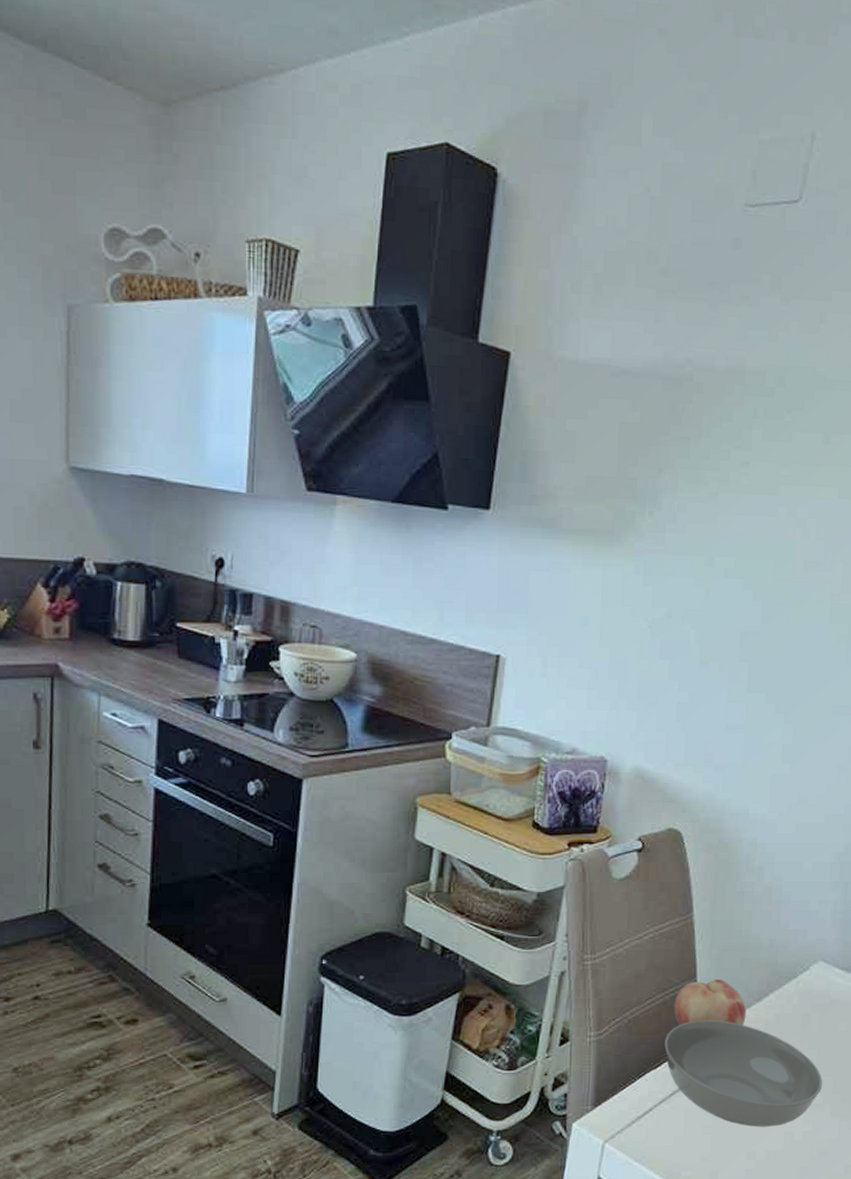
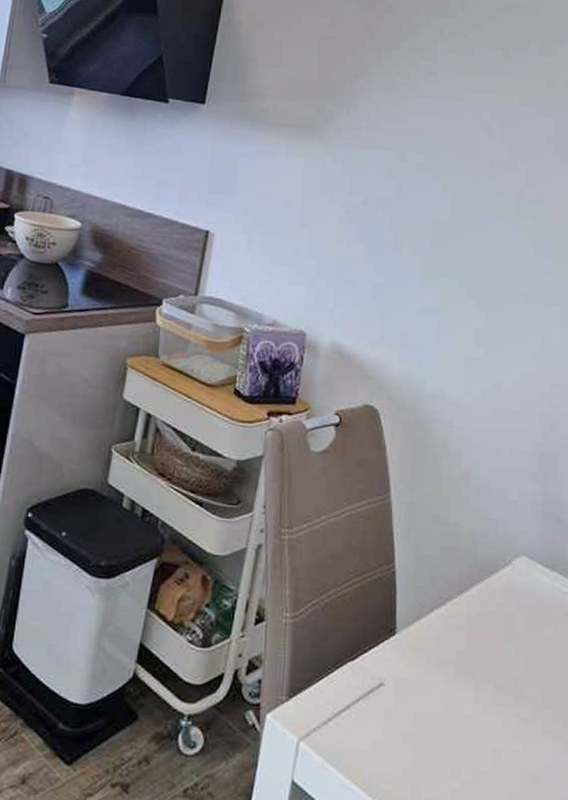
bowl: present [664,1020,823,1127] -> none [362,609,532,741]
fruit: present [673,979,747,1026] -> none [371,566,447,621]

